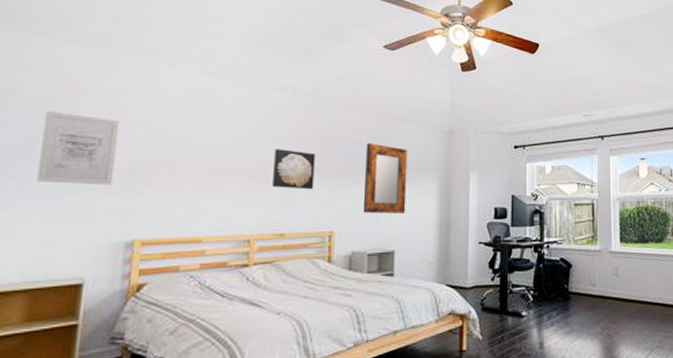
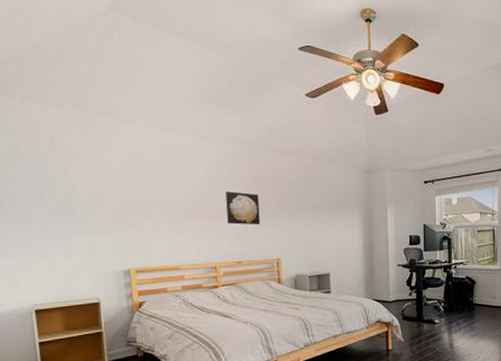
wall art: present [37,111,120,186] -> none [44,167,105,227]
home mirror: present [364,142,408,213] -> none [299,183,336,243]

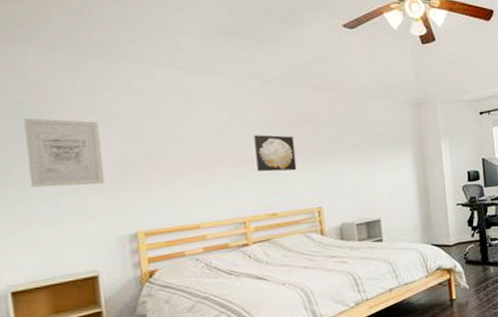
wall art: none [44,167,105,227] -> present [24,118,104,187]

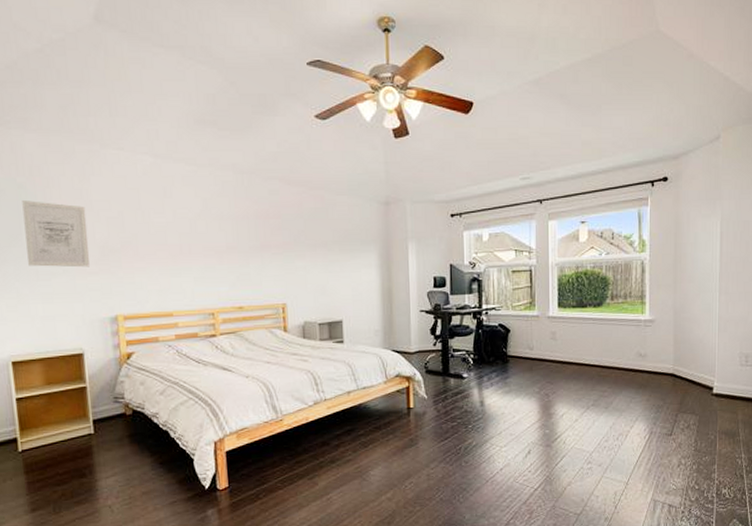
wall art: present [254,135,297,172] -> none [224,227,264,266]

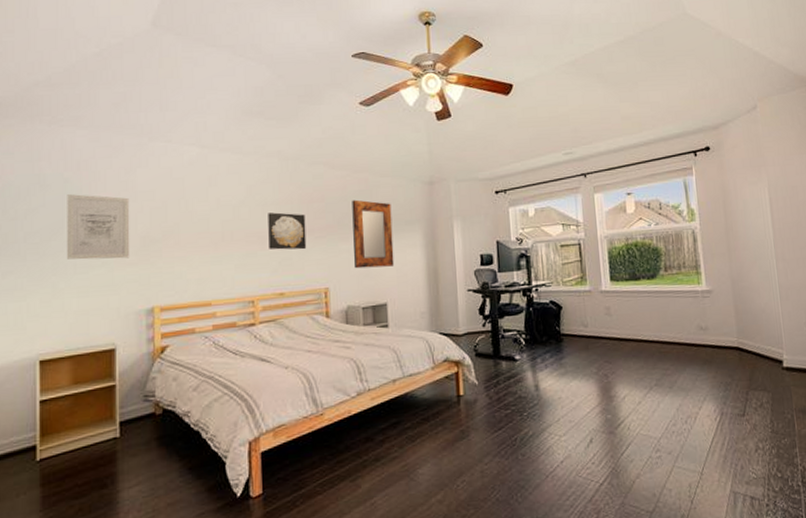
wall art: none [224,227,264,266] -> present [268,212,307,250]
home mirror: none [308,217,350,286] -> present [352,199,395,269]

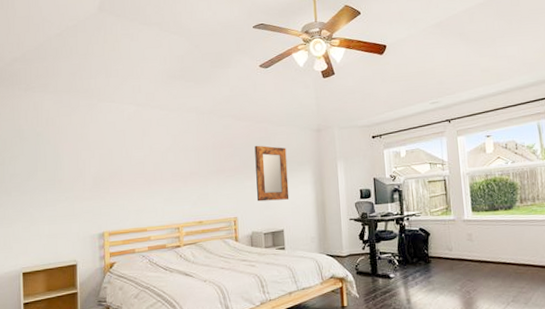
wall art: present [67,194,130,260] -> none [39,144,86,196]
wall art: present [268,212,307,250] -> none [189,156,219,187]

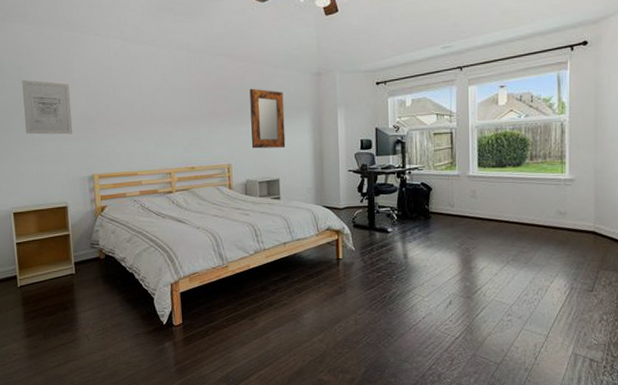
wall art: none [39,144,86,196] -> present [22,80,72,135]

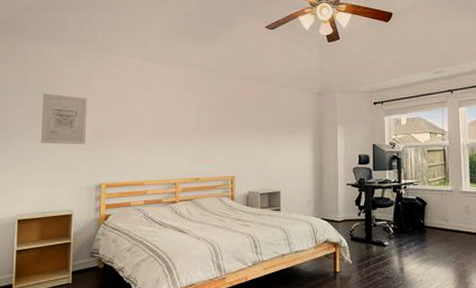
home mirror: present [249,88,286,149] -> none [256,105,288,162]

